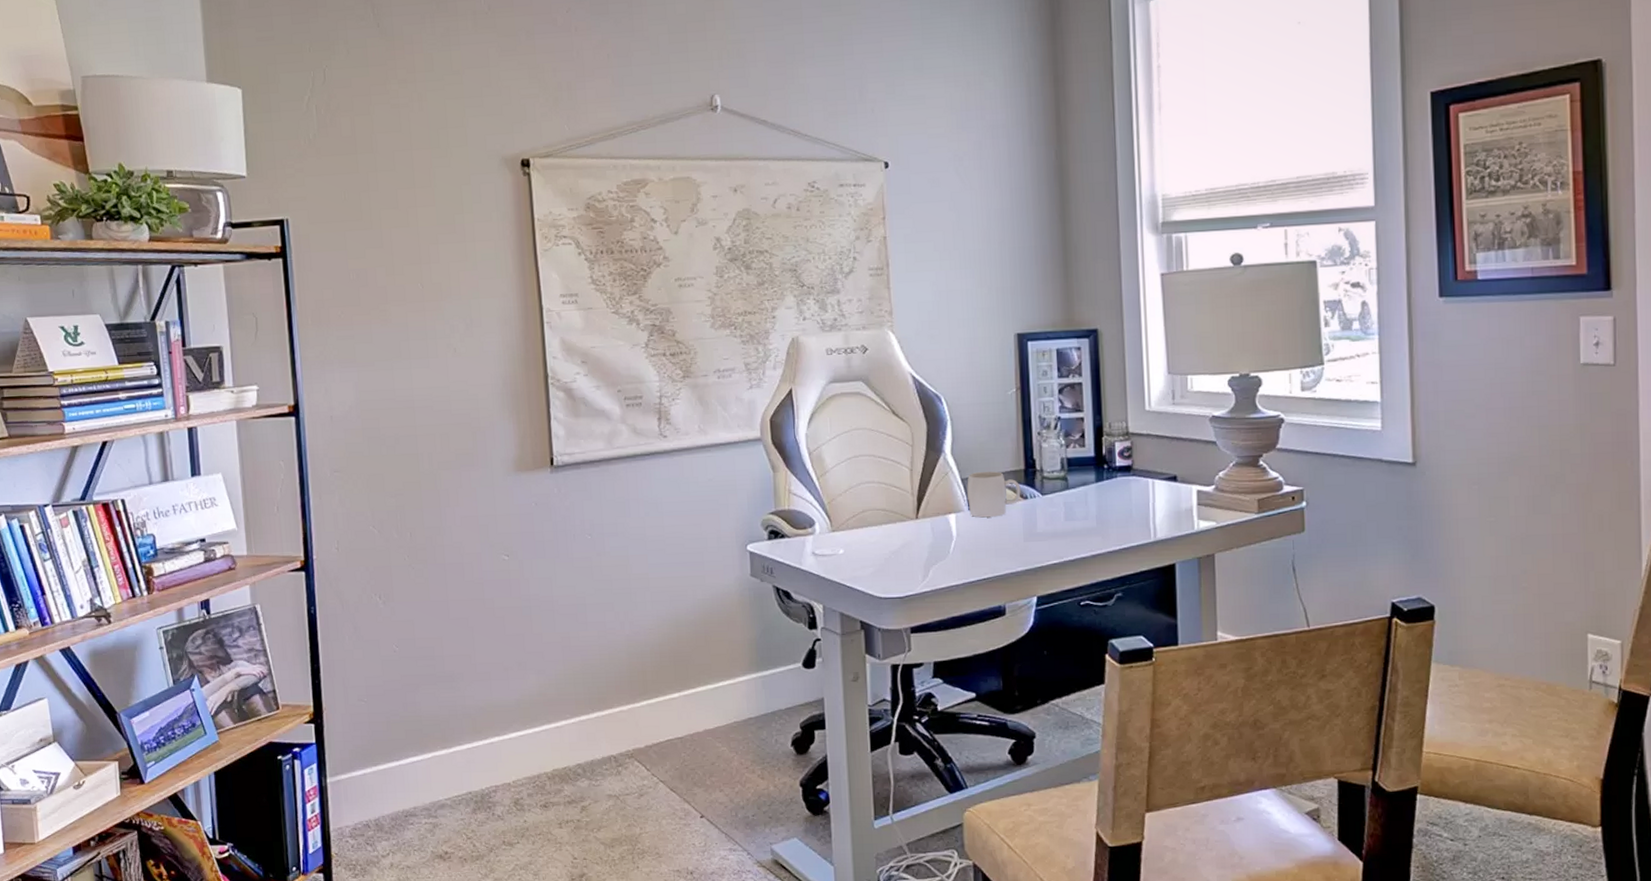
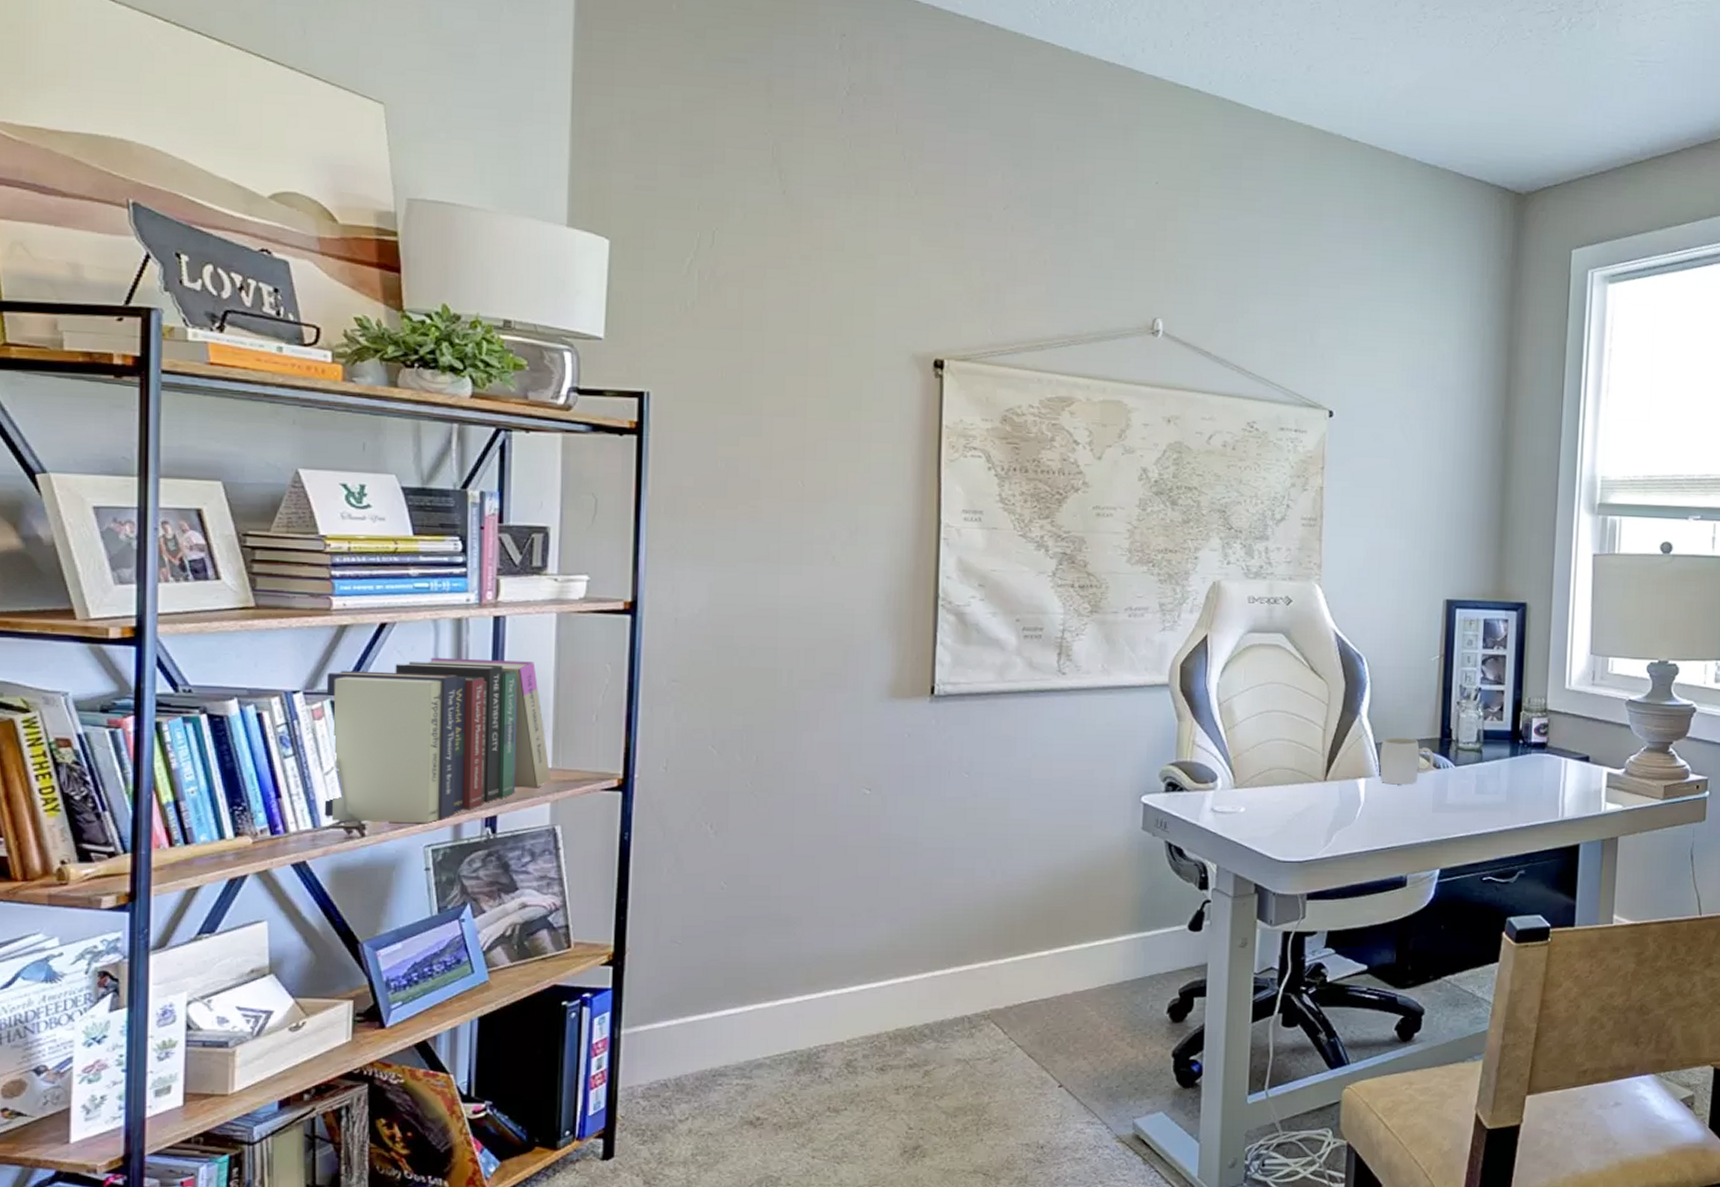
books: none [67,464,248,612] -> present [324,657,551,823]

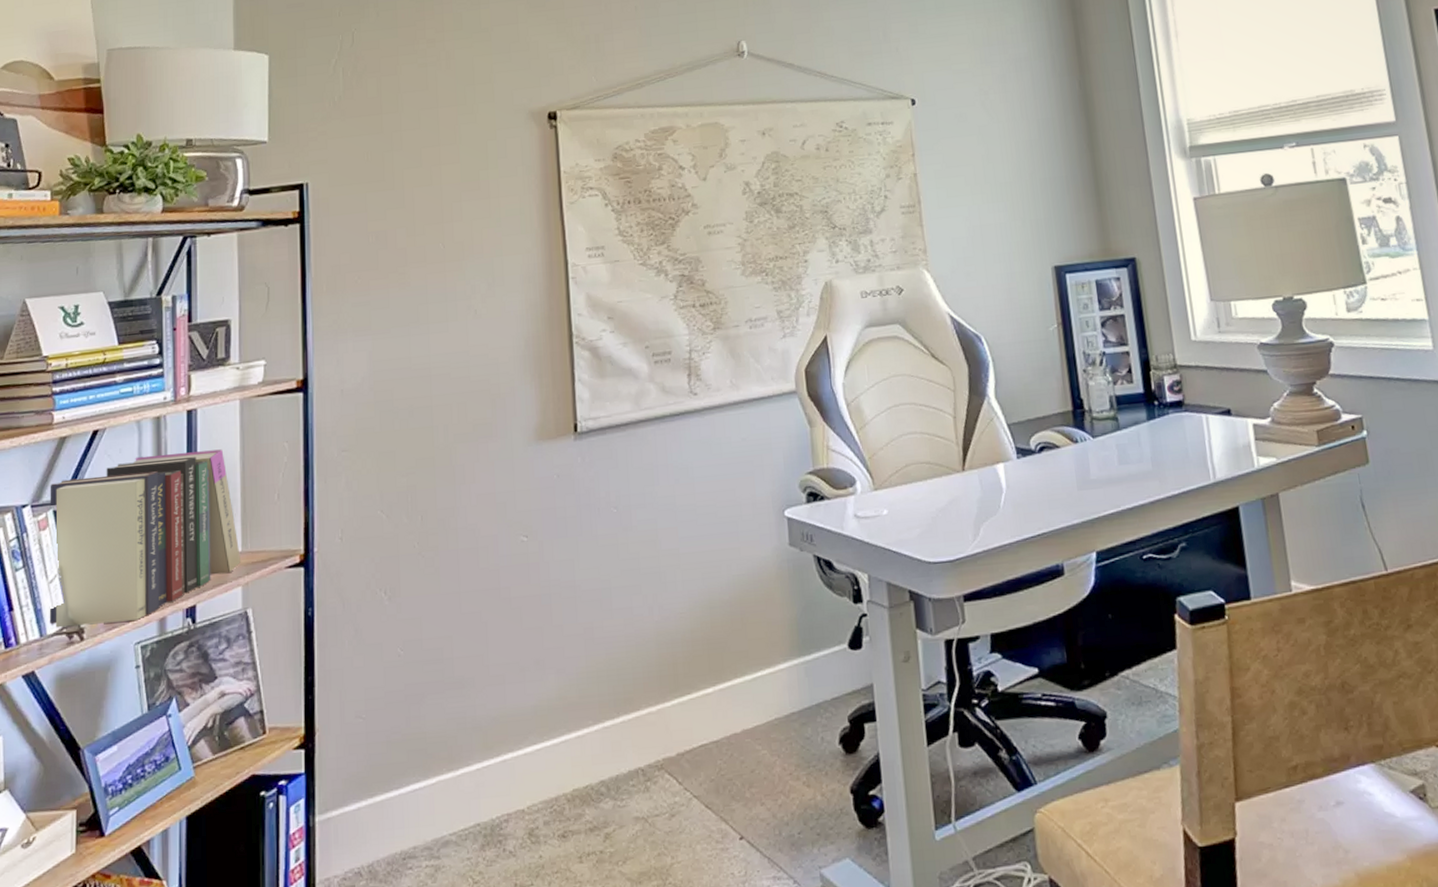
mug: present [1379,737,1435,785] -> none [1013,414,1071,467]

